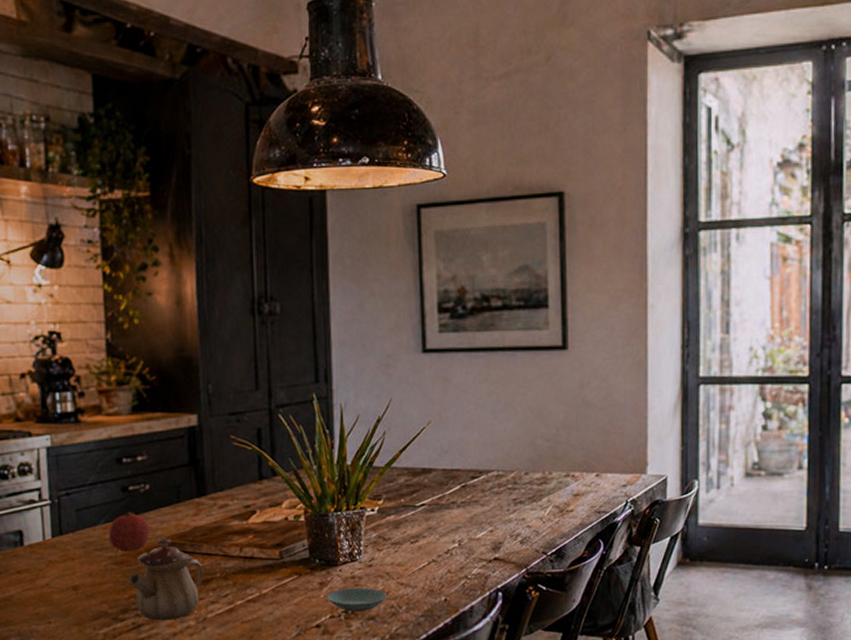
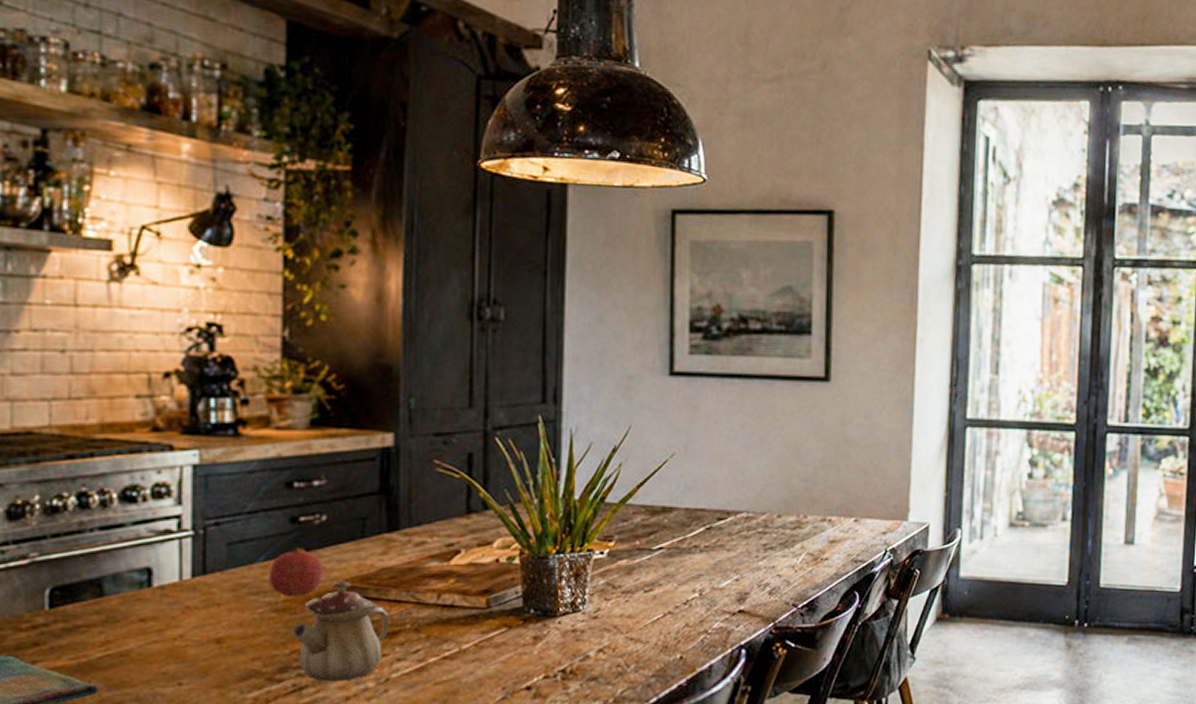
saucer: present [326,588,387,611] -> none [541,643,613,671]

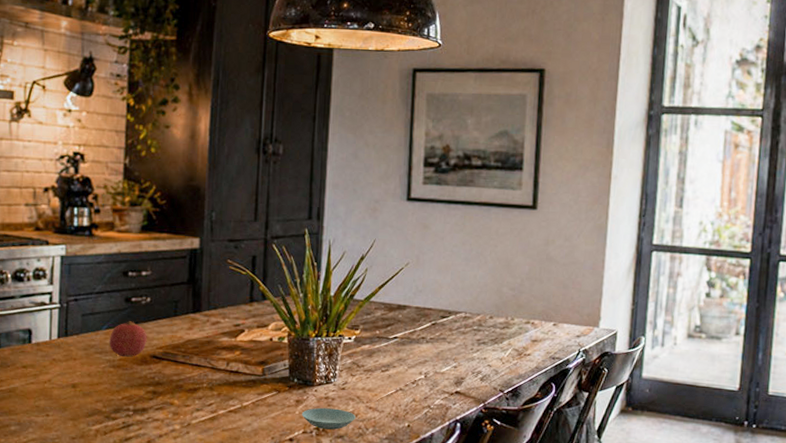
teapot: present [291,579,389,682] -> none [123,346,192,423]
saucer: none [541,643,613,671] -> present [301,407,356,430]

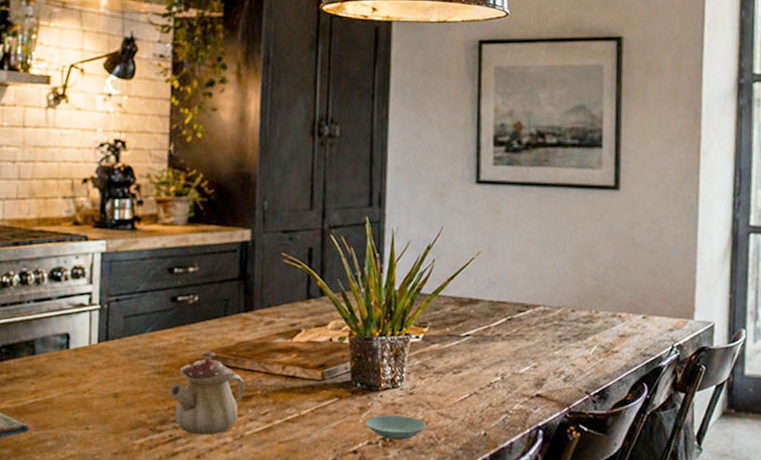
fruit: present [110,321,147,358] -> none [154,322,195,363]
teapot: none [123,346,192,423] -> present [169,350,244,435]

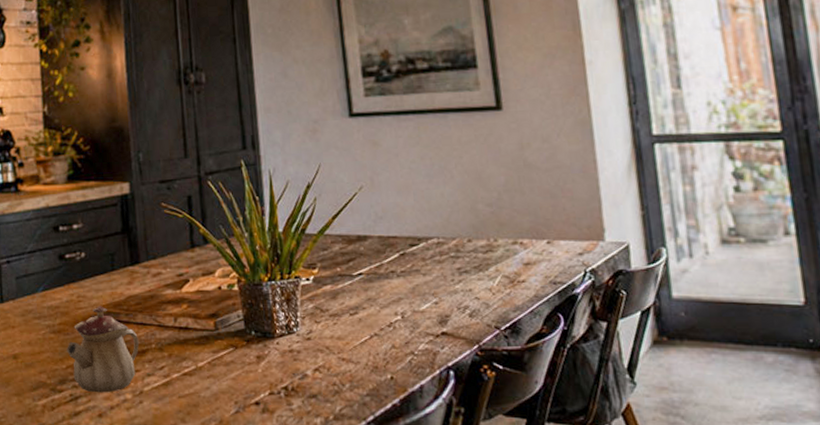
saucer: present [365,415,426,440] -> none [264,363,328,388]

